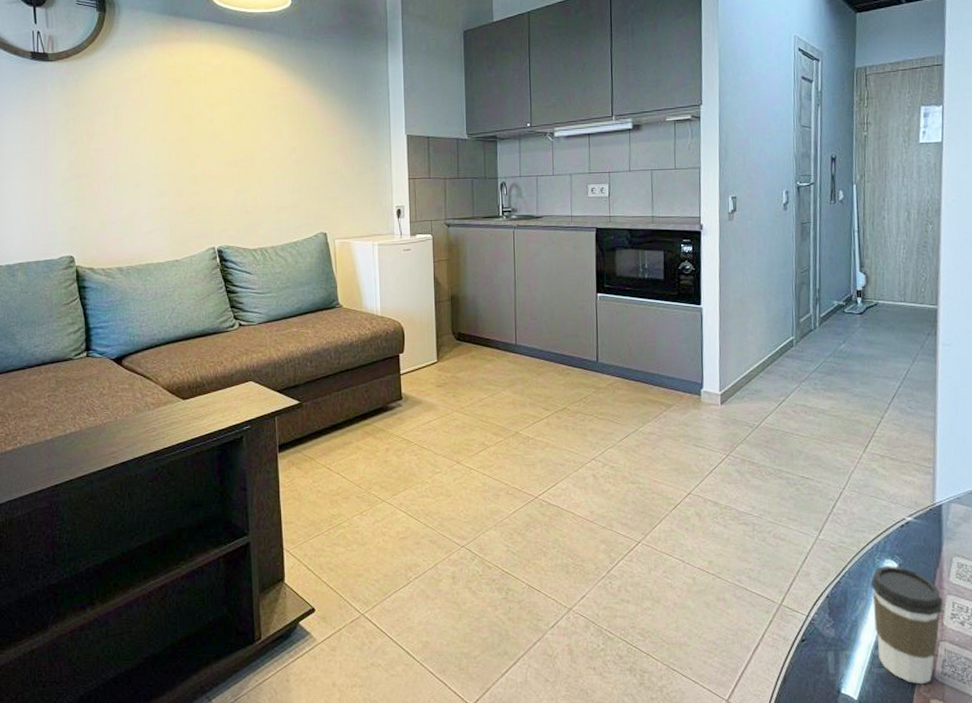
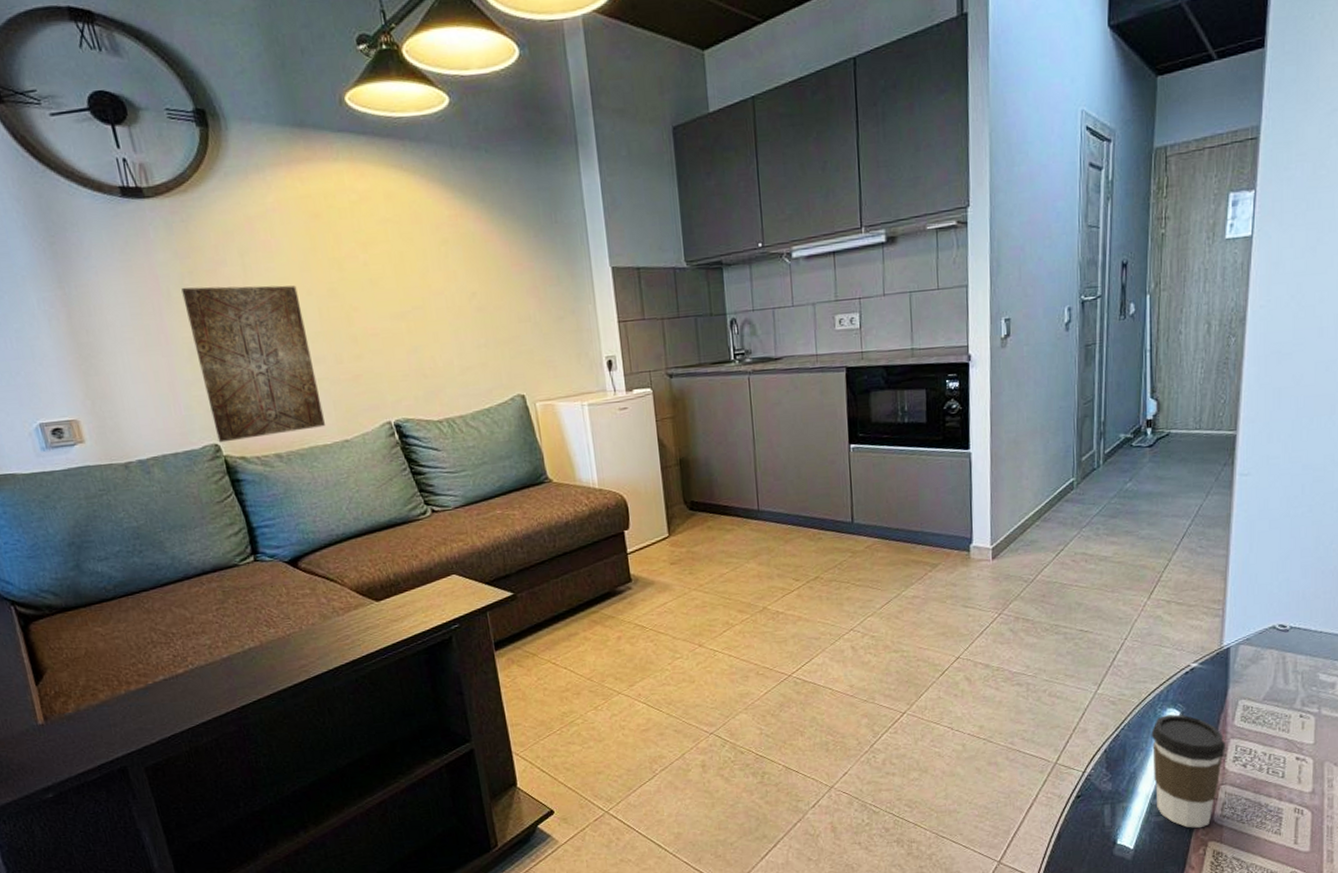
wall art: none [65,130,161,255] -> present [181,285,325,443]

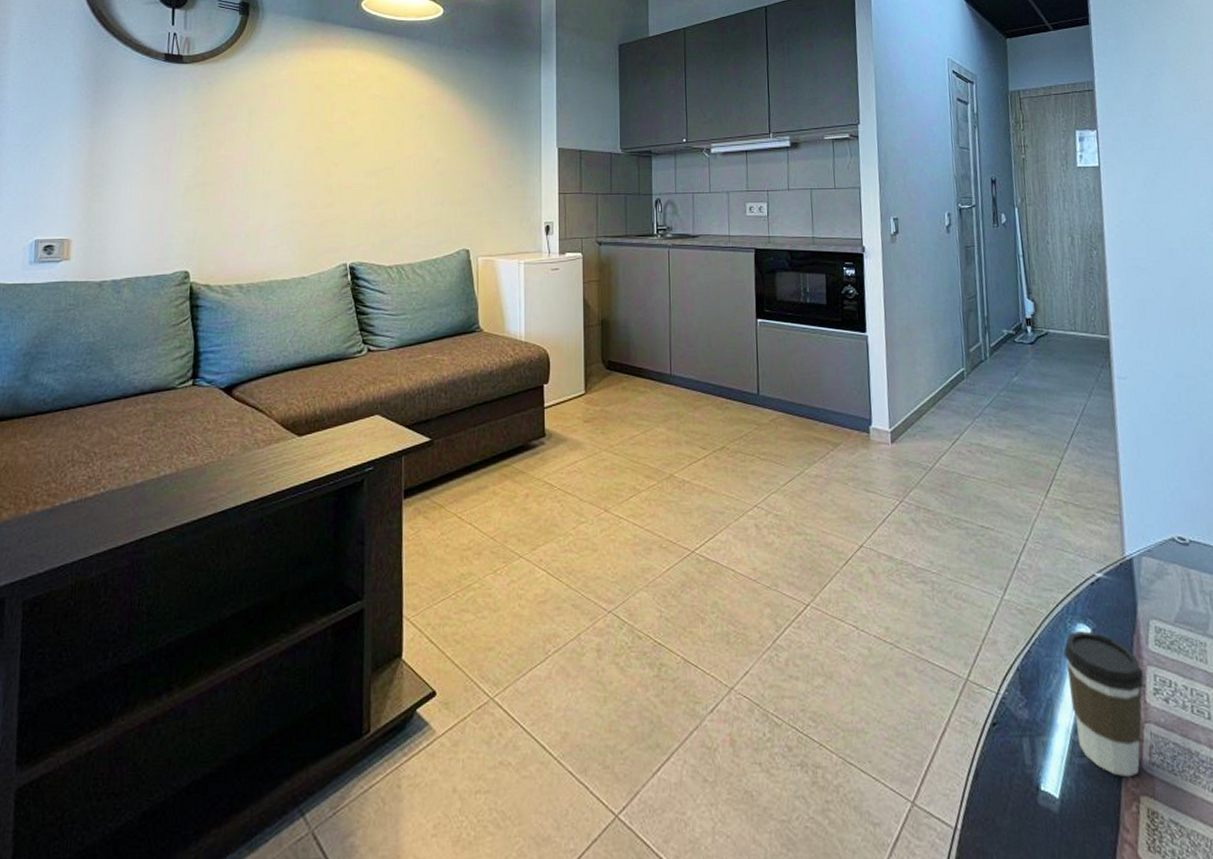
wall art: present [181,285,325,443] -> none [189,135,290,270]

